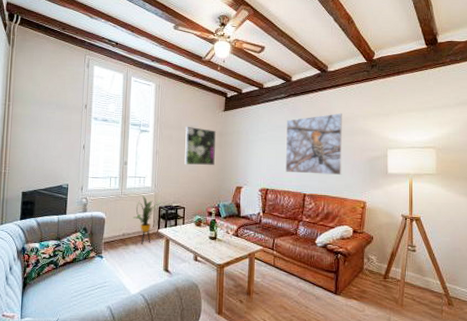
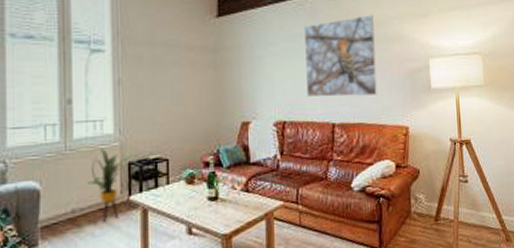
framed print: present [184,127,217,165] -> none [161,41,209,98]

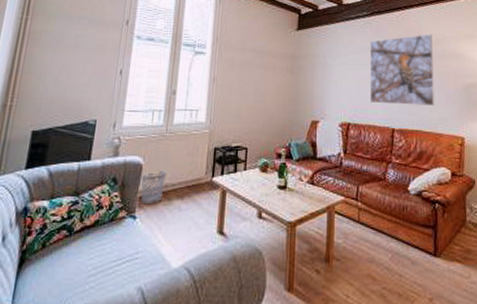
wastebasket: none [40,193,71,235] -> present [141,169,166,205]
house plant: present [87,147,133,222] -> none [180,133,219,198]

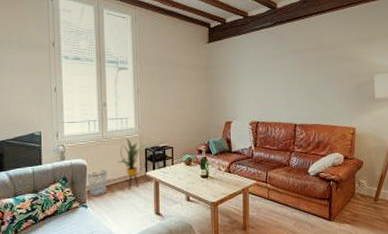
house plant: none [180,133,219,198] -> present [117,137,149,189]
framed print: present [370,33,436,106] -> none [274,39,331,104]

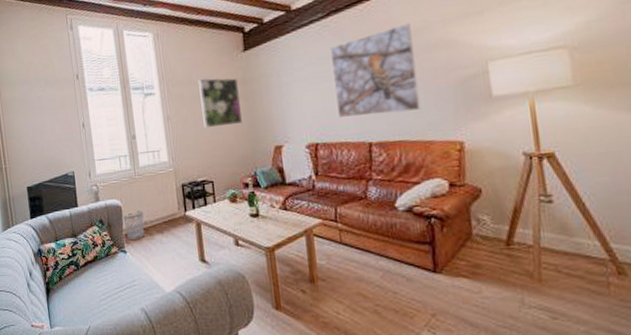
house plant: present [117,137,149,189] -> none [153,173,185,232]
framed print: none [167,61,202,103] -> present [197,78,242,129]
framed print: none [274,39,331,104] -> present [331,22,422,117]

